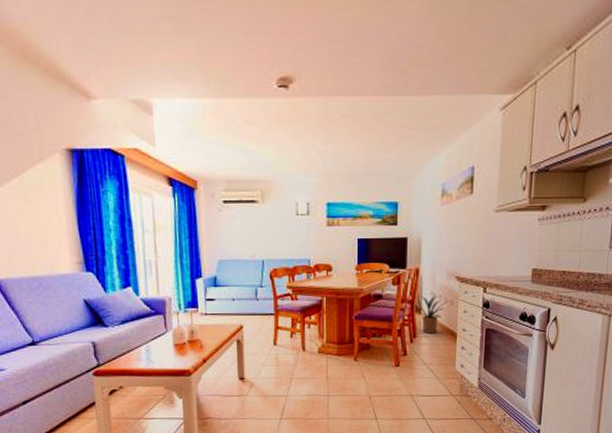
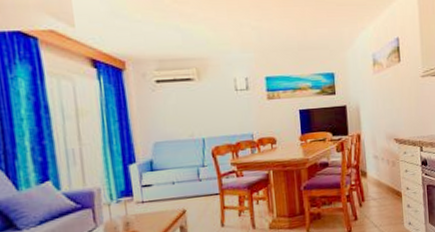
house plant: present [418,295,449,334] -> none [362,157,391,197]

